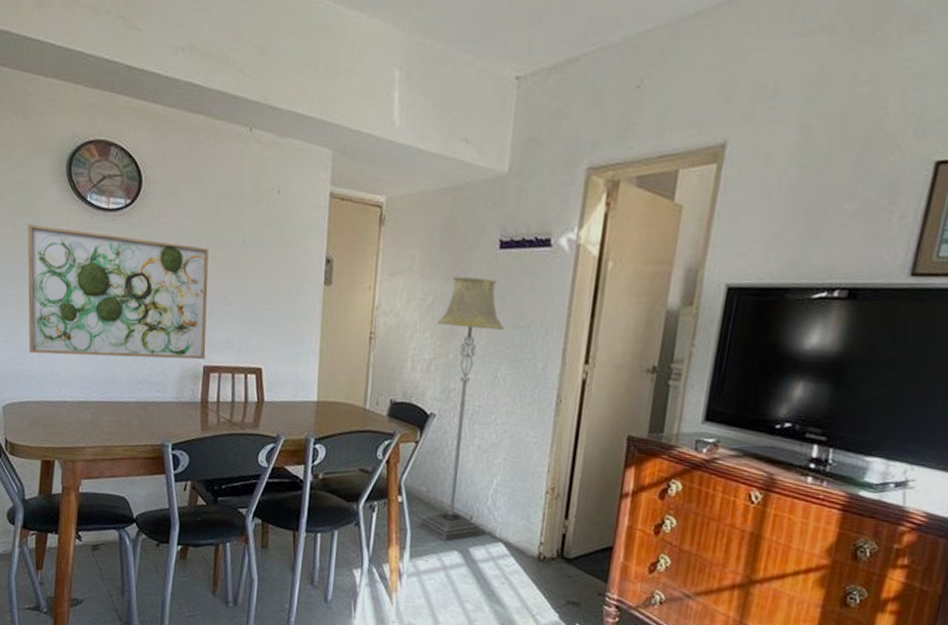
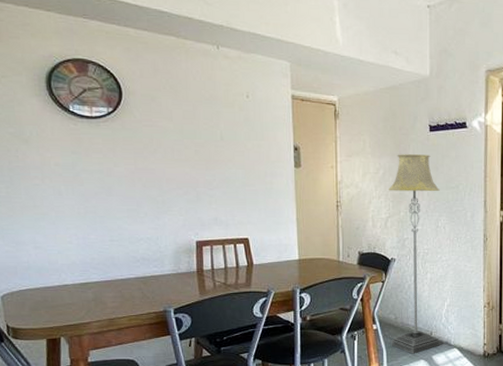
wall art: present [27,225,209,360] -> none [10,134,197,247]

